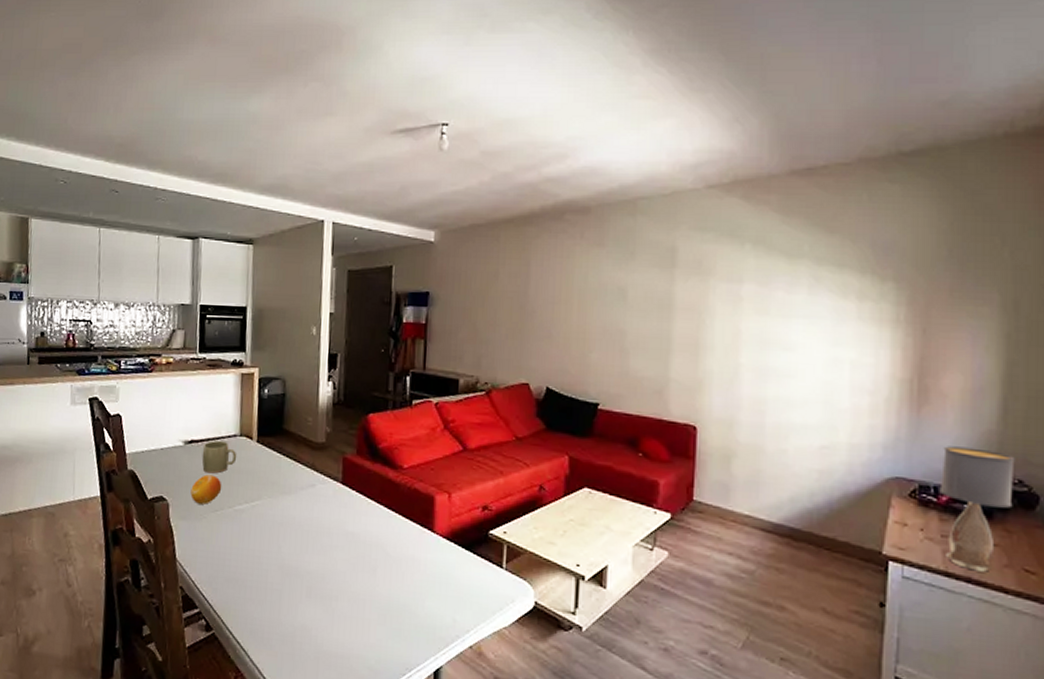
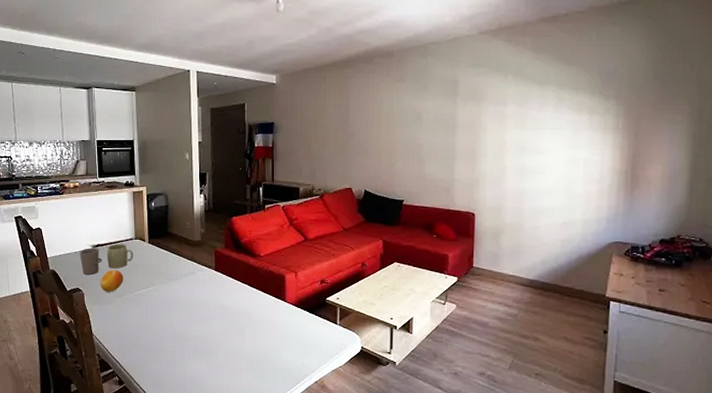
cup: none [167,444,196,480] -> present [79,248,102,275]
table lamp: present [939,446,1015,572] -> none [645,217,698,304]

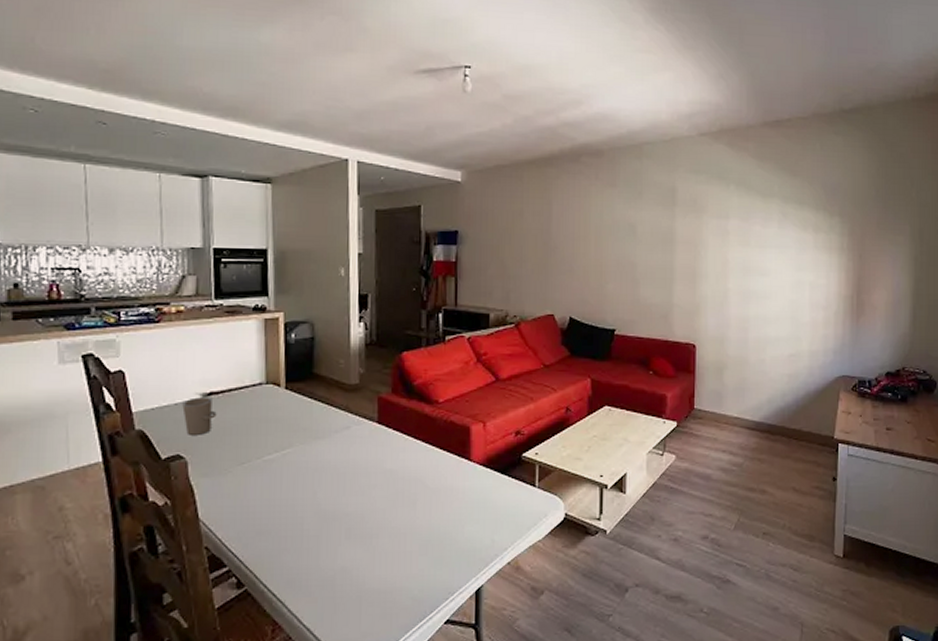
fruit: present [100,270,124,292] -> none [212,427,249,458]
mug: present [107,244,134,269] -> none [223,391,264,425]

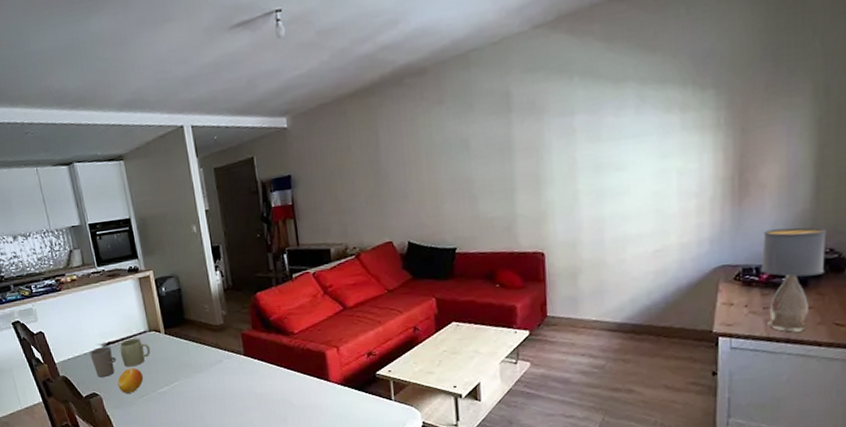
fruit: none [212,427,249,458] -> present [117,368,144,394]
mug: none [223,391,264,425] -> present [119,338,151,367]
table lamp: none [872,348,921,444] -> present [760,227,827,333]

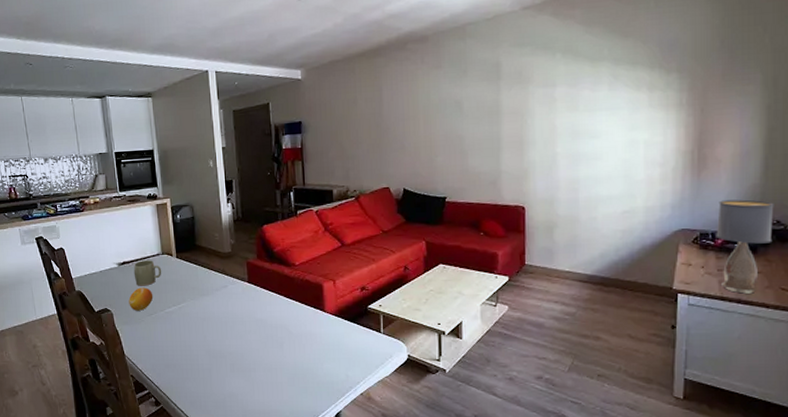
cup: present [89,346,117,377] -> none [105,266,130,294]

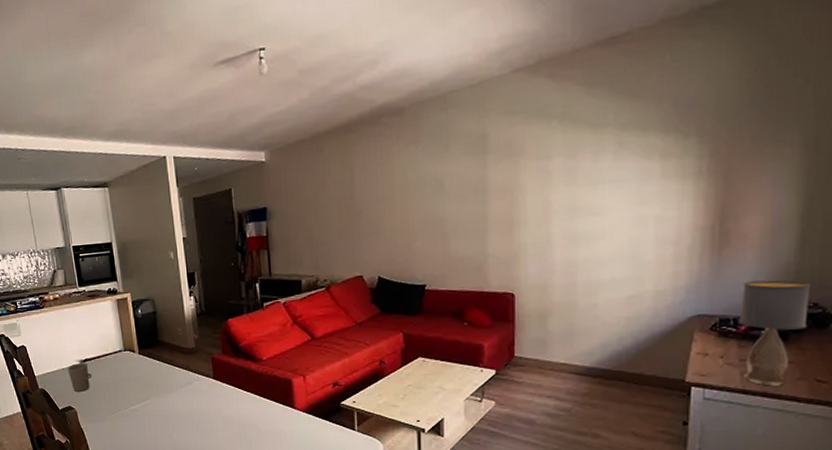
cup: none [105,266,130,294] -> present [67,363,92,392]
fruit: present [128,287,154,311] -> none [92,385,117,409]
mug: present [133,260,162,286] -> none [95,357,125,384]

